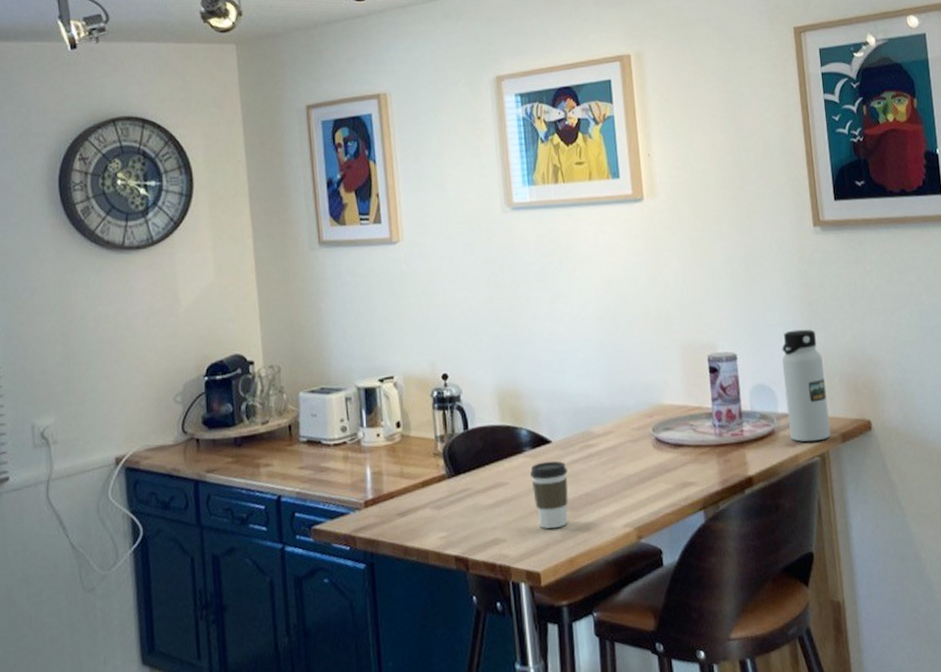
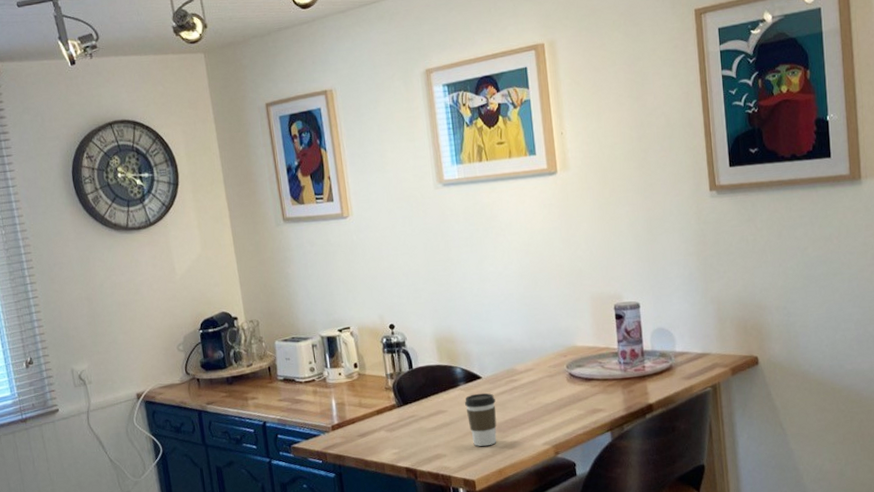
water bottle: present [781,329,830,442] -> none [679,280,721,375]

